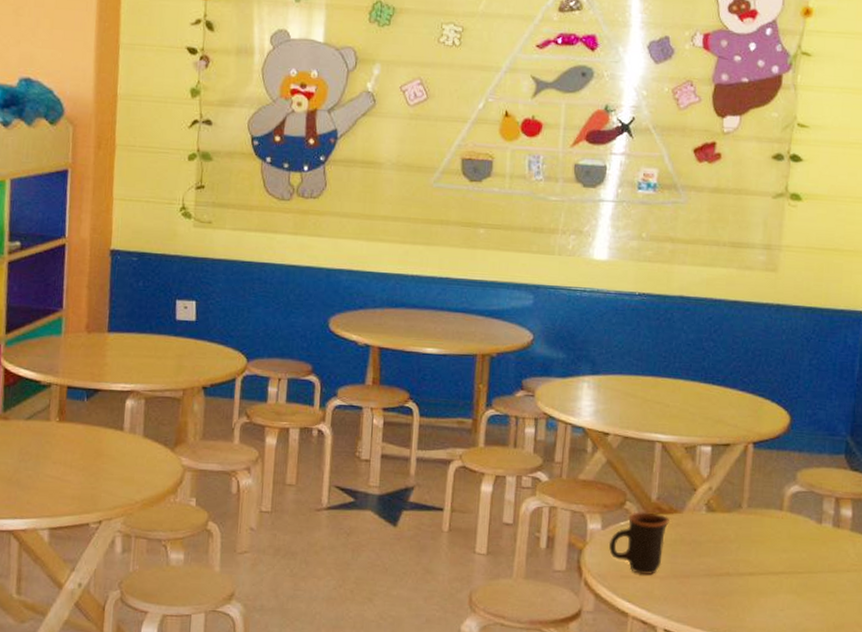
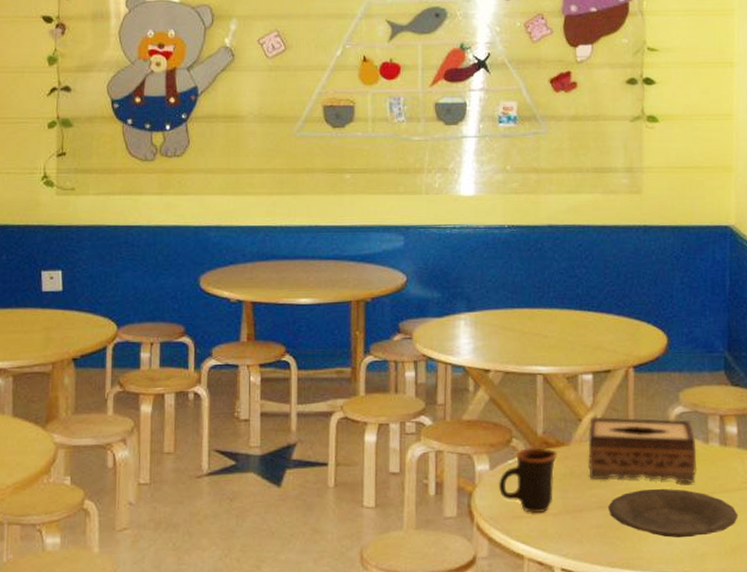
tissue box: none [699,487,809,561] -> present [588,417,697,484]
plate: none [716,562,845,612] -> present [608,488,738,538]

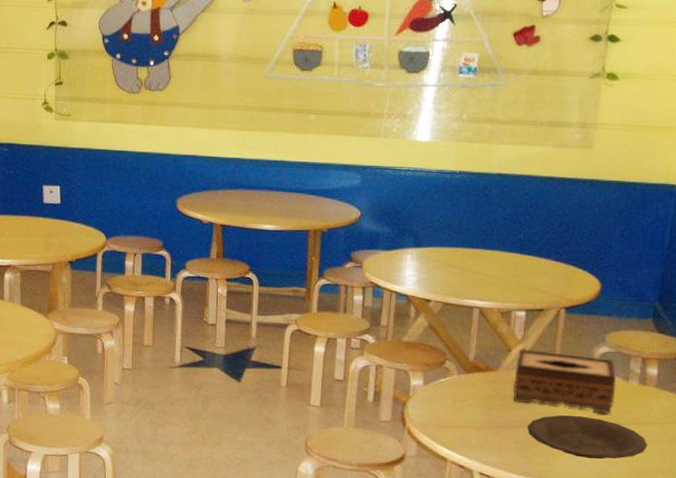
mug: present [498,446,557,514] -> none [429,369,486,426]

